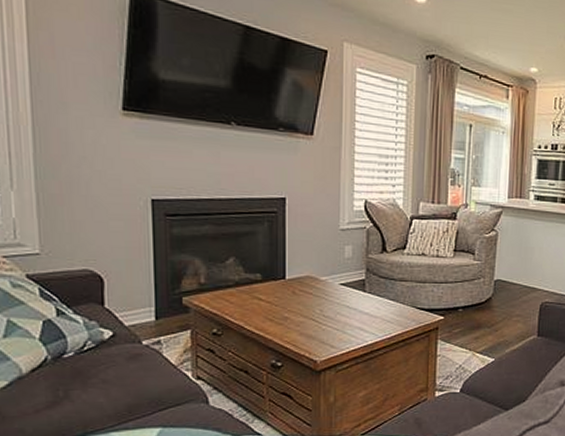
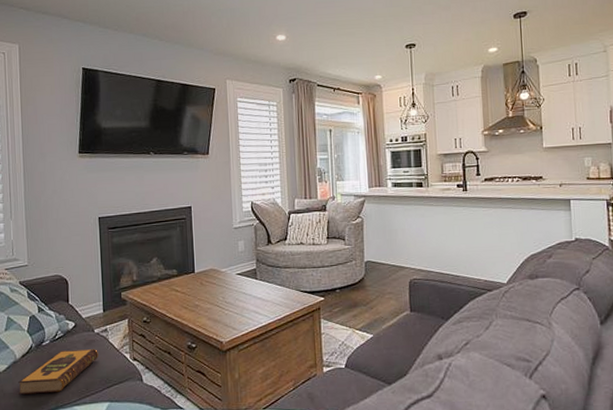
hardback book: none [25,363,147,418] -> present [18,348,98,395]

